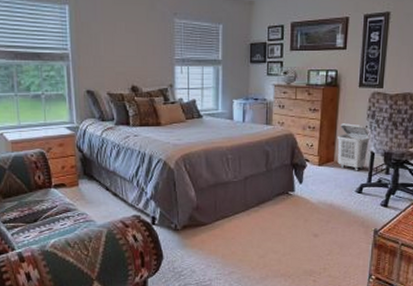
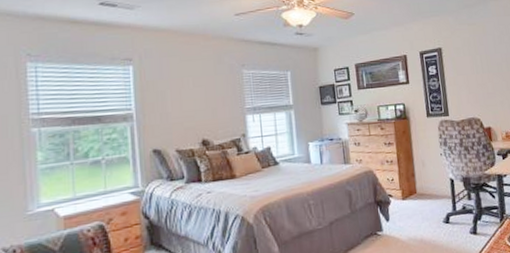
laundry basket: present [337,123,371,171] -> none [415,153,447,201]

